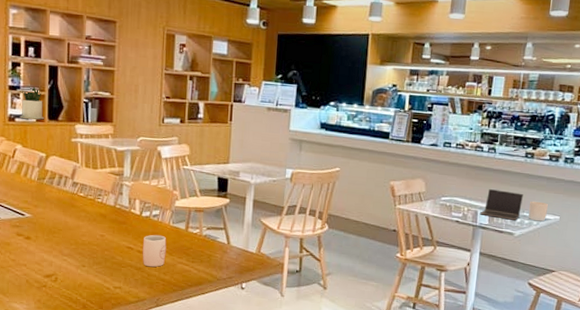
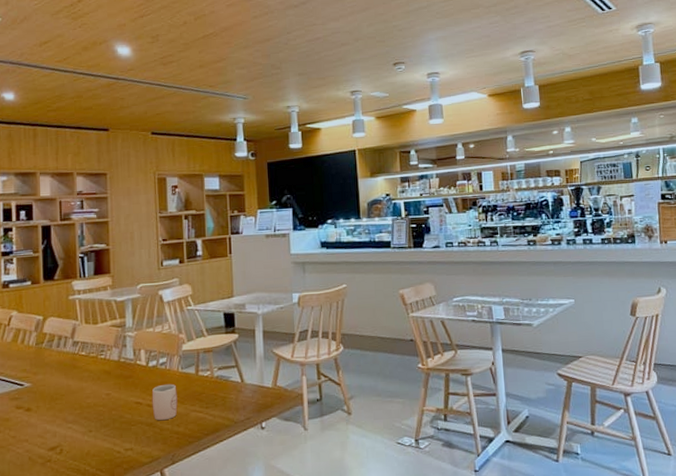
planter: present [19,86,45,121] -> none [14,249,40,284]
laptop computer: present [479,189,523,220] -> none [494,282,535,311]
mug: present [528,201,549,222] -> none [542,287,561,308]

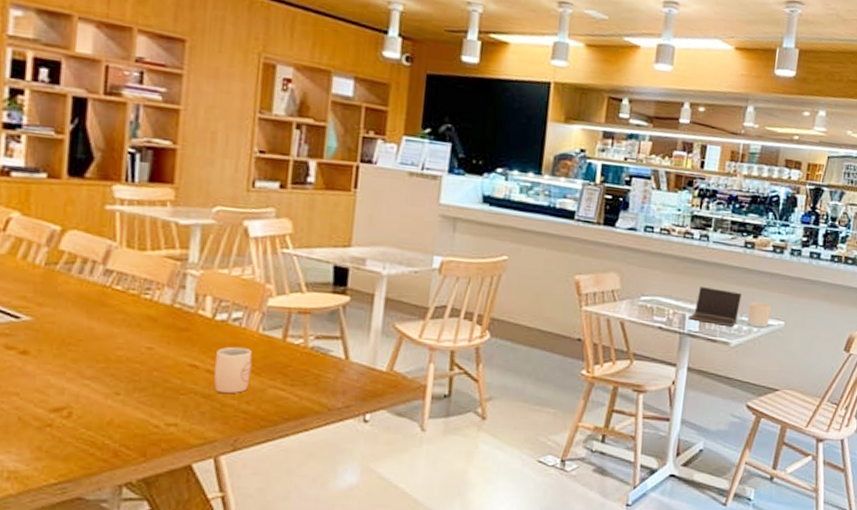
laptop computer: none [494,282,535,311] -> present [688,287,742,327]
mug: none [542,287,561,308] -> present [747,302,772,328]

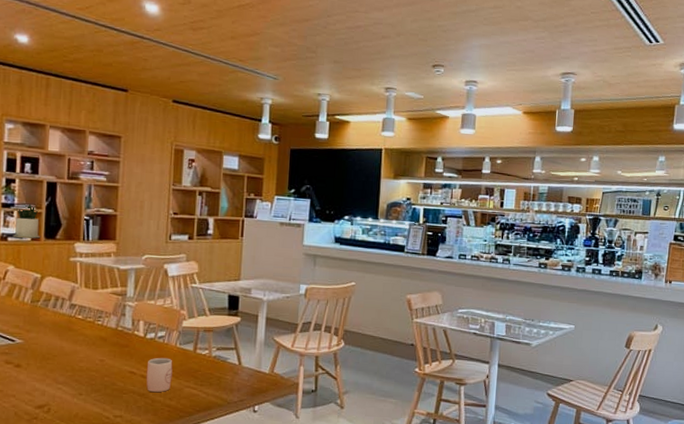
planter: none [19,125,63,177] -> present [13,203,41,239]
laptop computer: present [688,287,742,327] -> none [496,300,538,331]
mug: present [747,302,772,328] -> none [544,310,564,331]

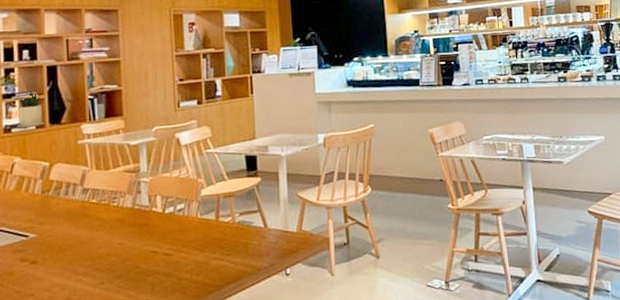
mug: present [146,357,173,393] -> none [169,231,197,270]

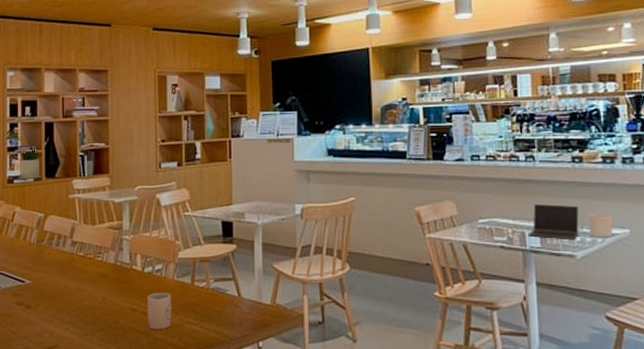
mug: none [169,231,197,270] -> present [146,292,172,330]
laptop computer: none [524,119,565,149] -> present [527,204,579,239]
mug: none [572,124,592,145] -> present [589,213,613,238]

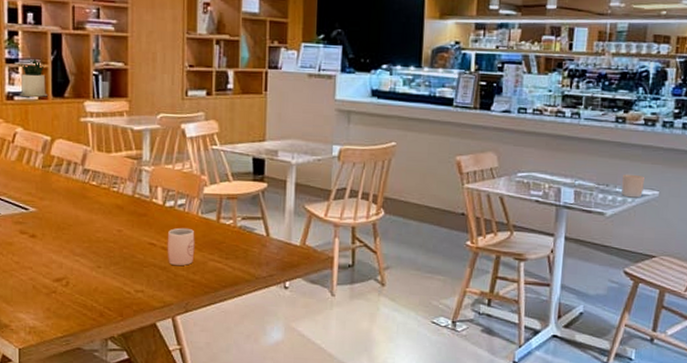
laptop computer: present [527,204,579,239] -> none [563,162,615,198]

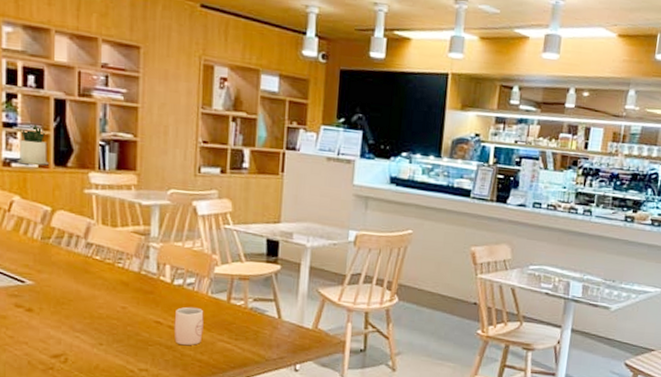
mug: present [621,174,646,198] -> none [626,271,649,295]

